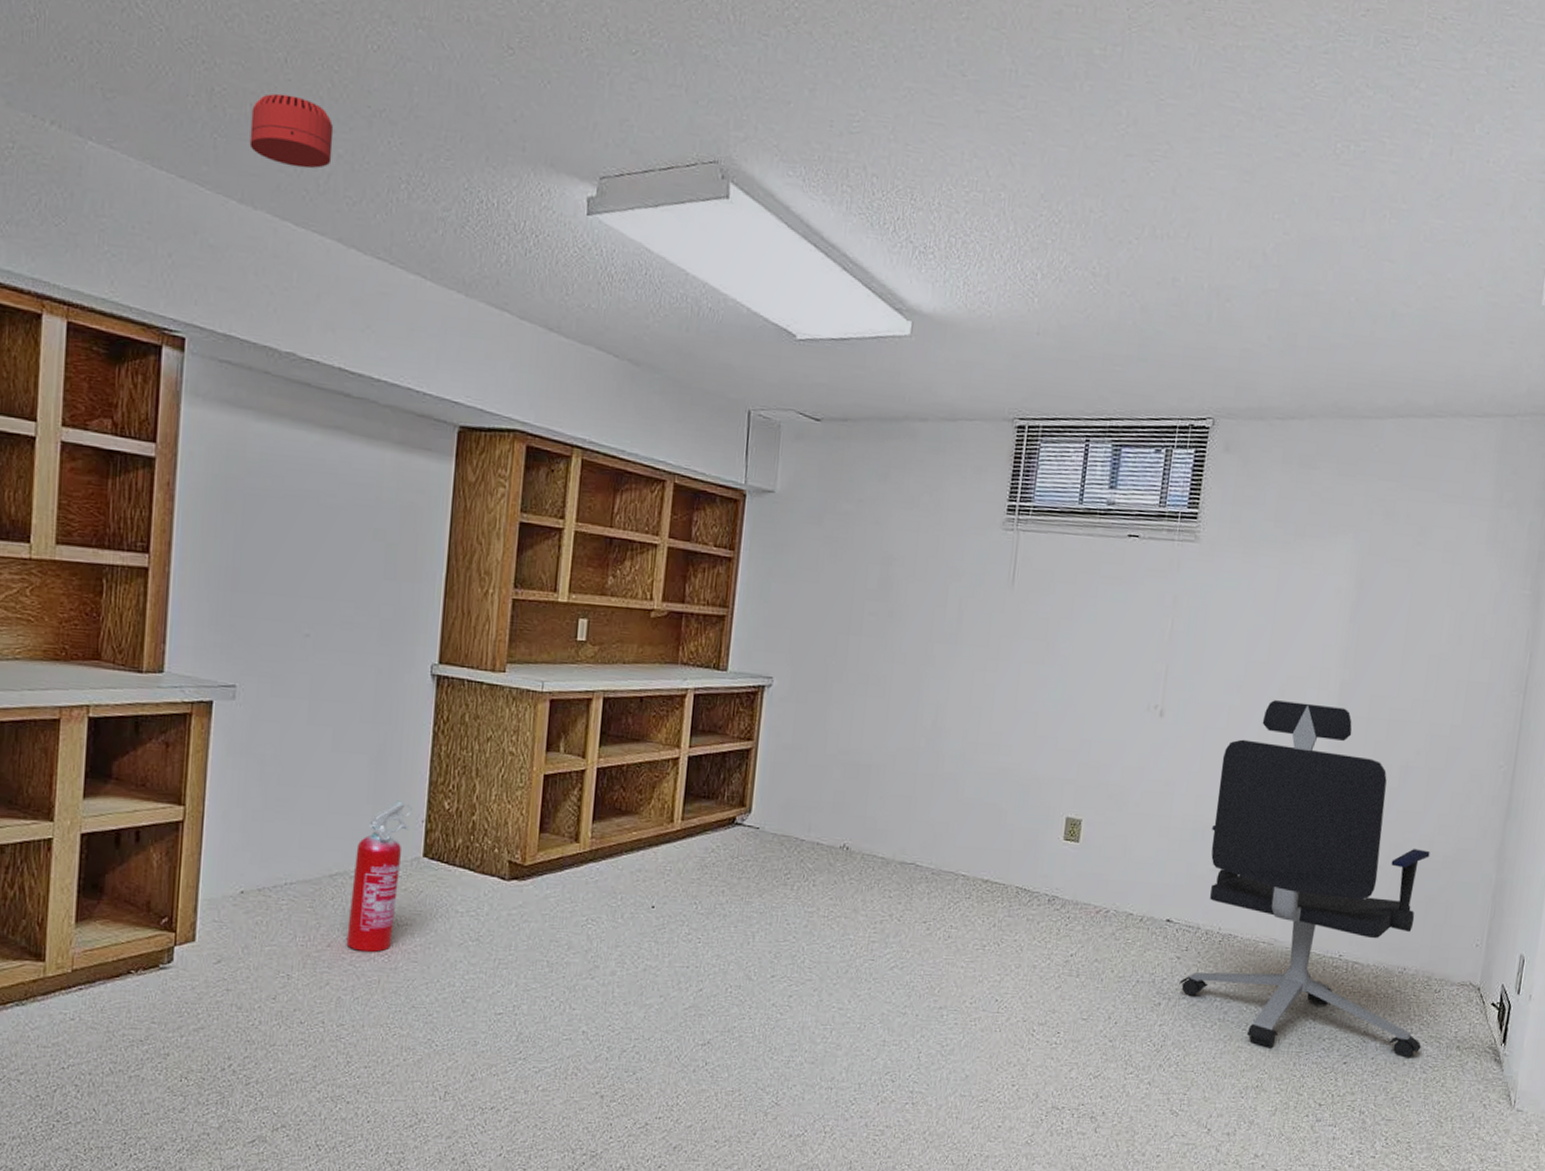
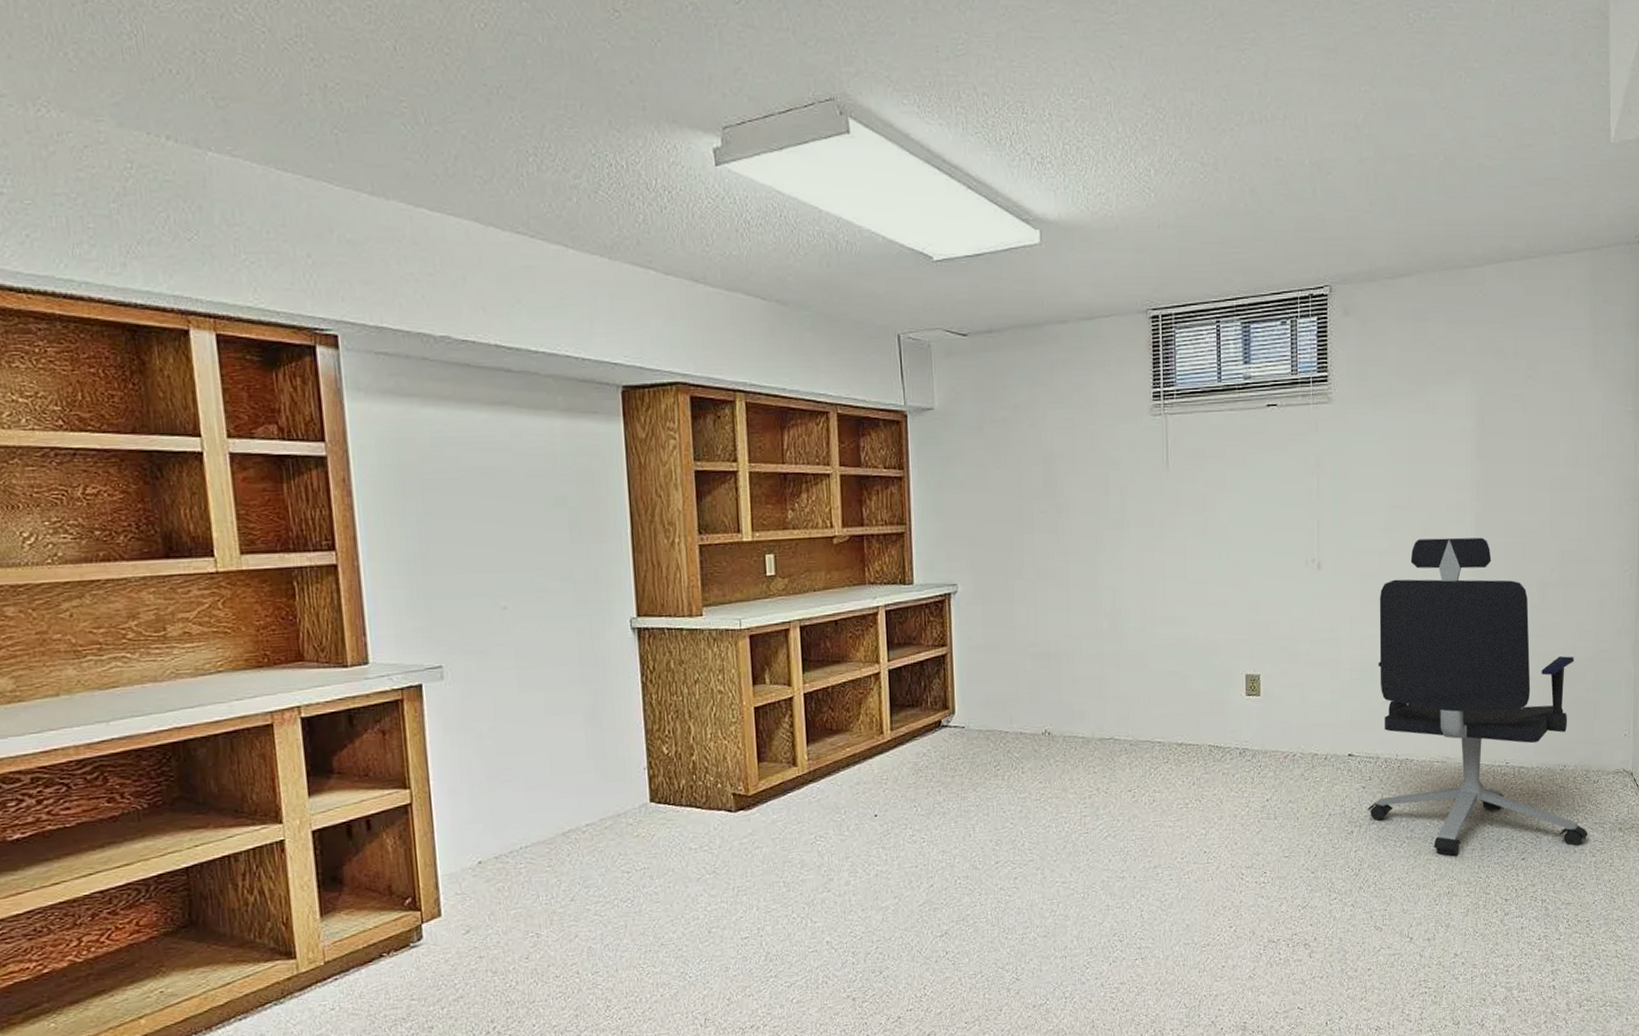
smoke detector: present [249,93,334,169] -> none [368,82,456,153]
fire extinguisher: present [346,800,412,952] -> none [584,752,633,901]

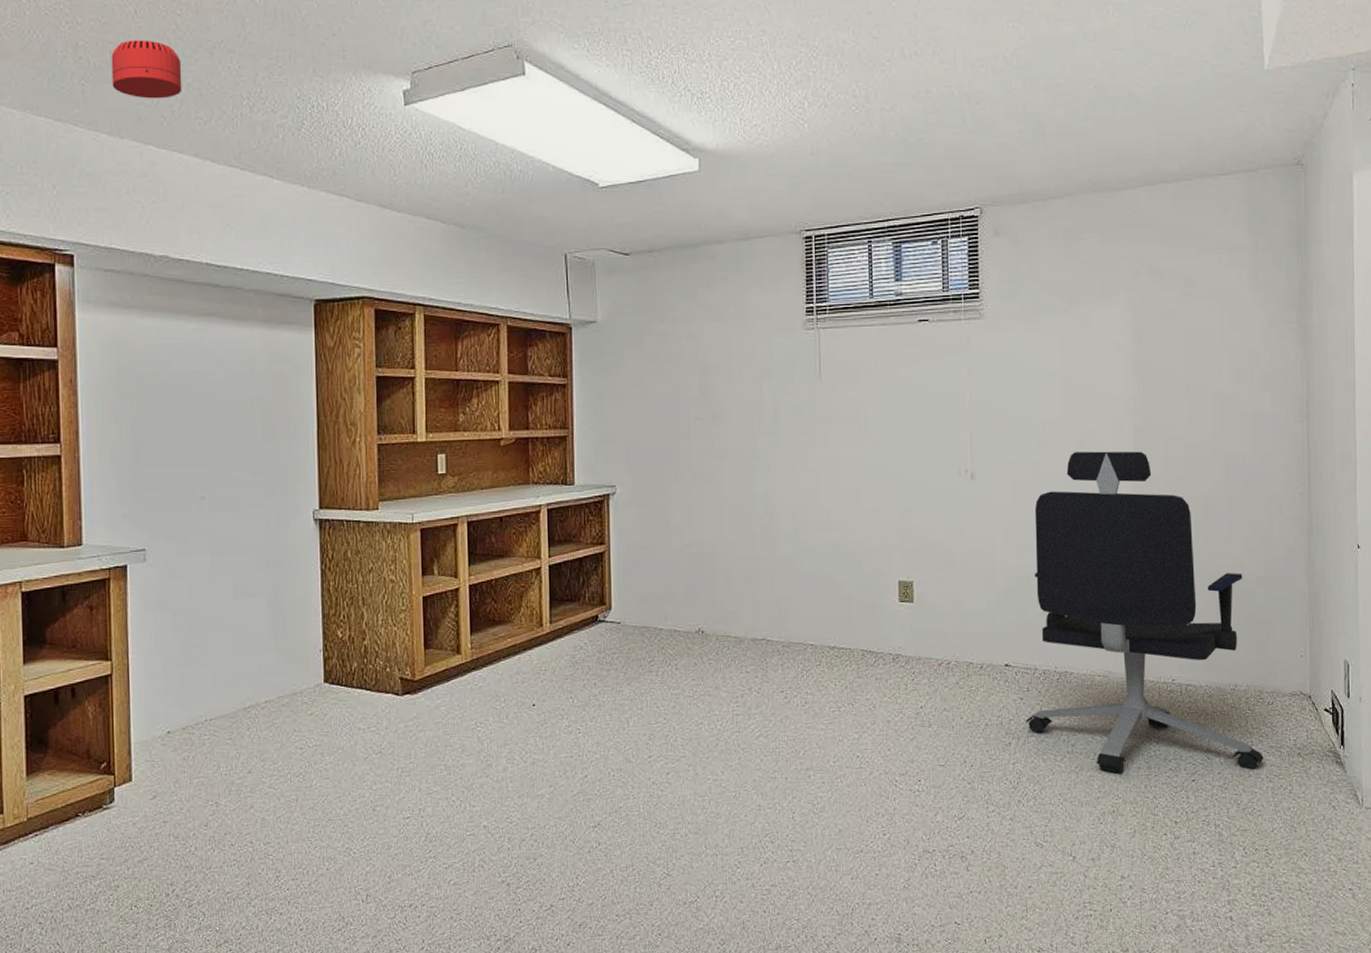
smoke detector: none [368,82,456,153] -> present [111,40,182,99]

